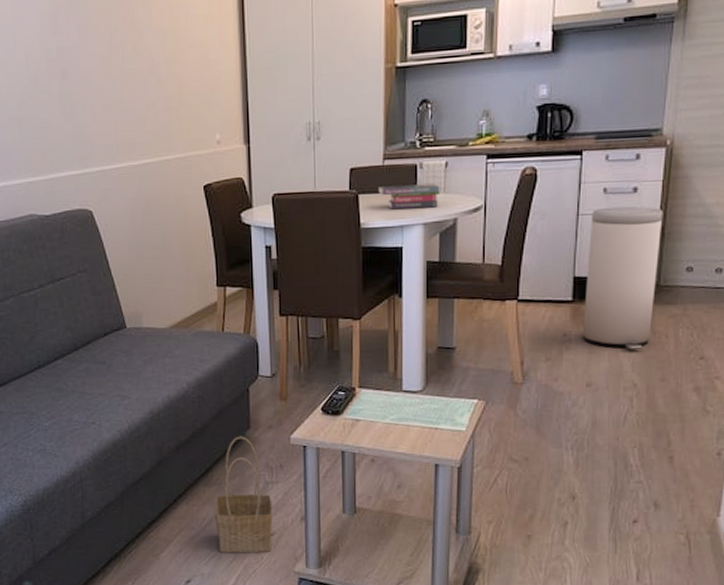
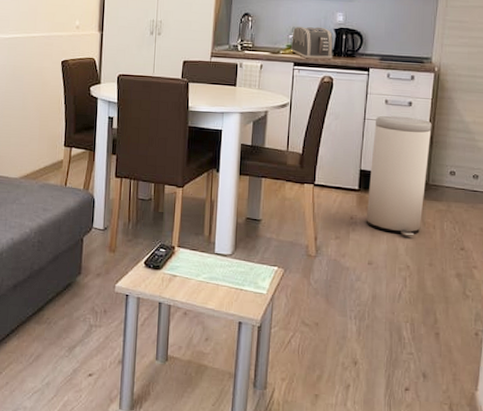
basket: present [214,436,273,553] -> none [41,280,94,391]
books: present [378,184,440,210] -> none [204,78,255,100]
toaster: none [481,105,535,150] -> present [290,27,333,60]

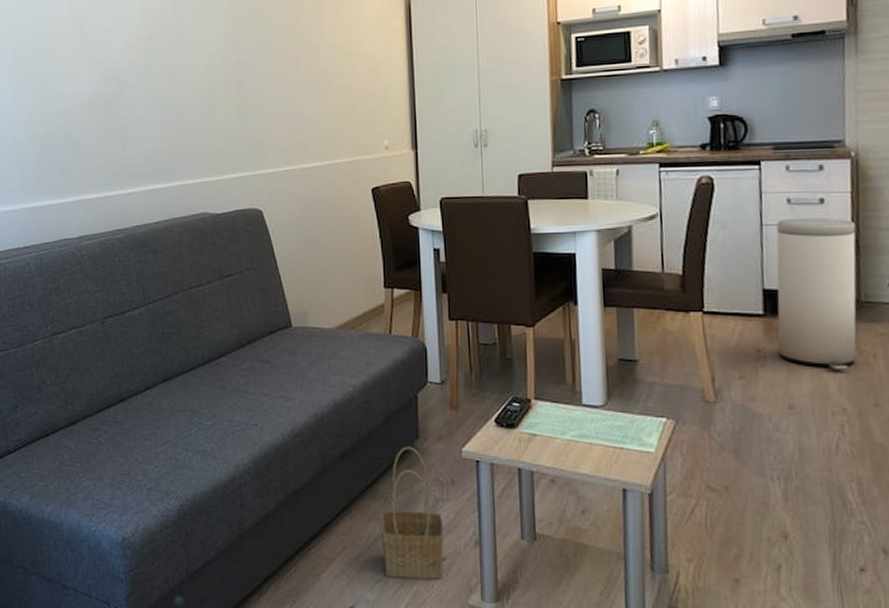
basket: none [41,280,94,391] -> present [379,446,444,580]
toaster: present [290,27,333,60] -> none [652,116,710,159]

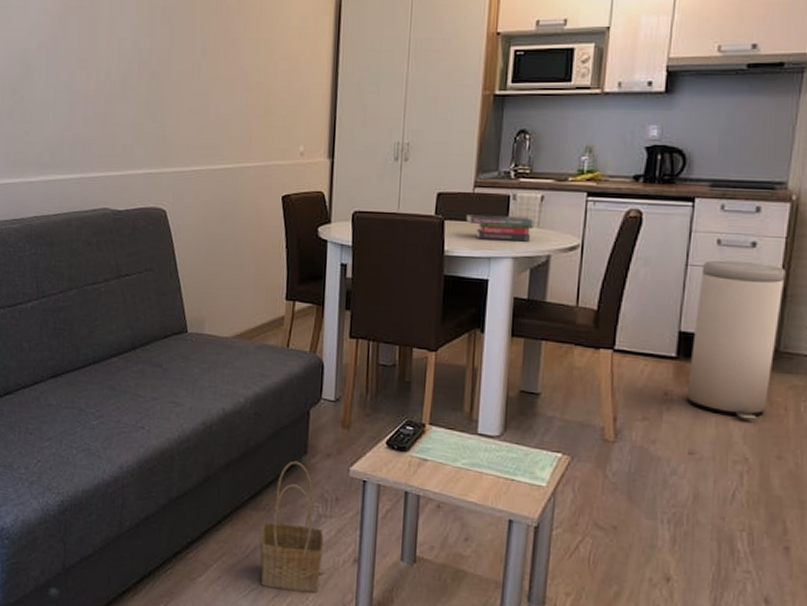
books: none [547,191,612,216] -> present [465,214,534,242]

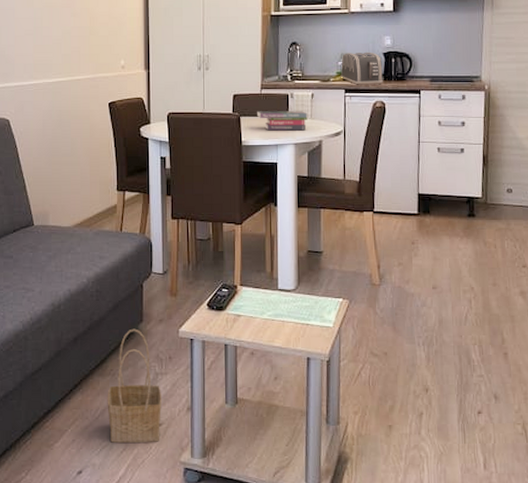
toaster: none [582,144,643,189] -> present [340,52,383,86]
pedal bin: present [686,260,786,420] -> none [427,137,486,257]

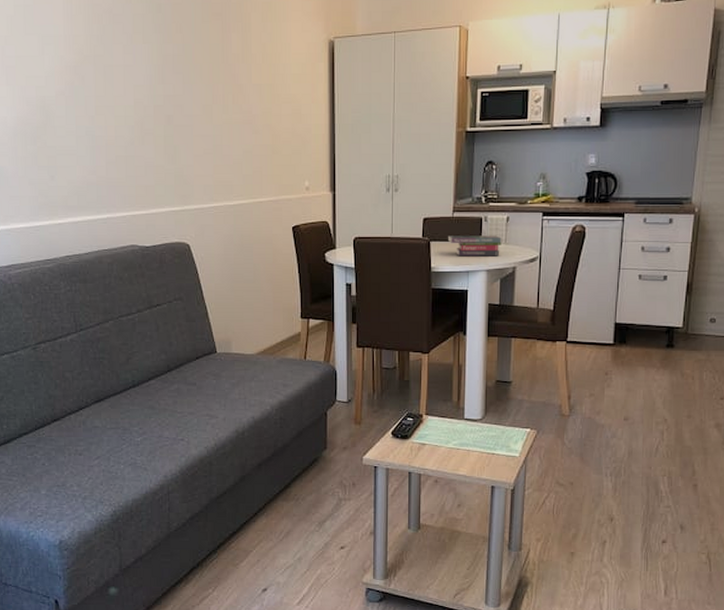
basket: present [107,328,161,443] -> none [291,455,345,564]
toaster: present [340,52,383,86] -> none [538,171,585,209]

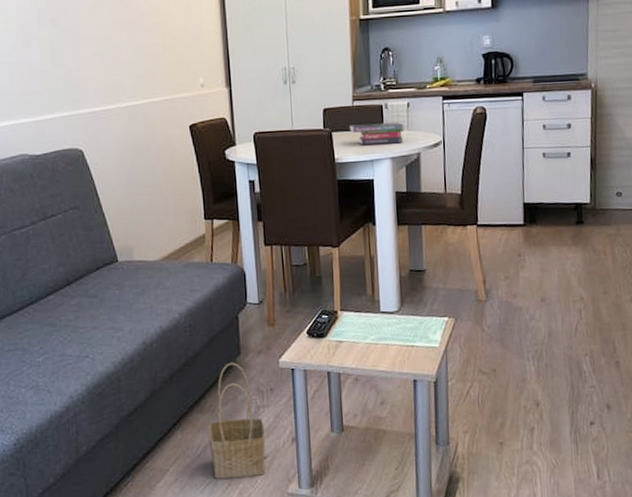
basket: none [291,455,345,564] -> present [208,362,266,479]

